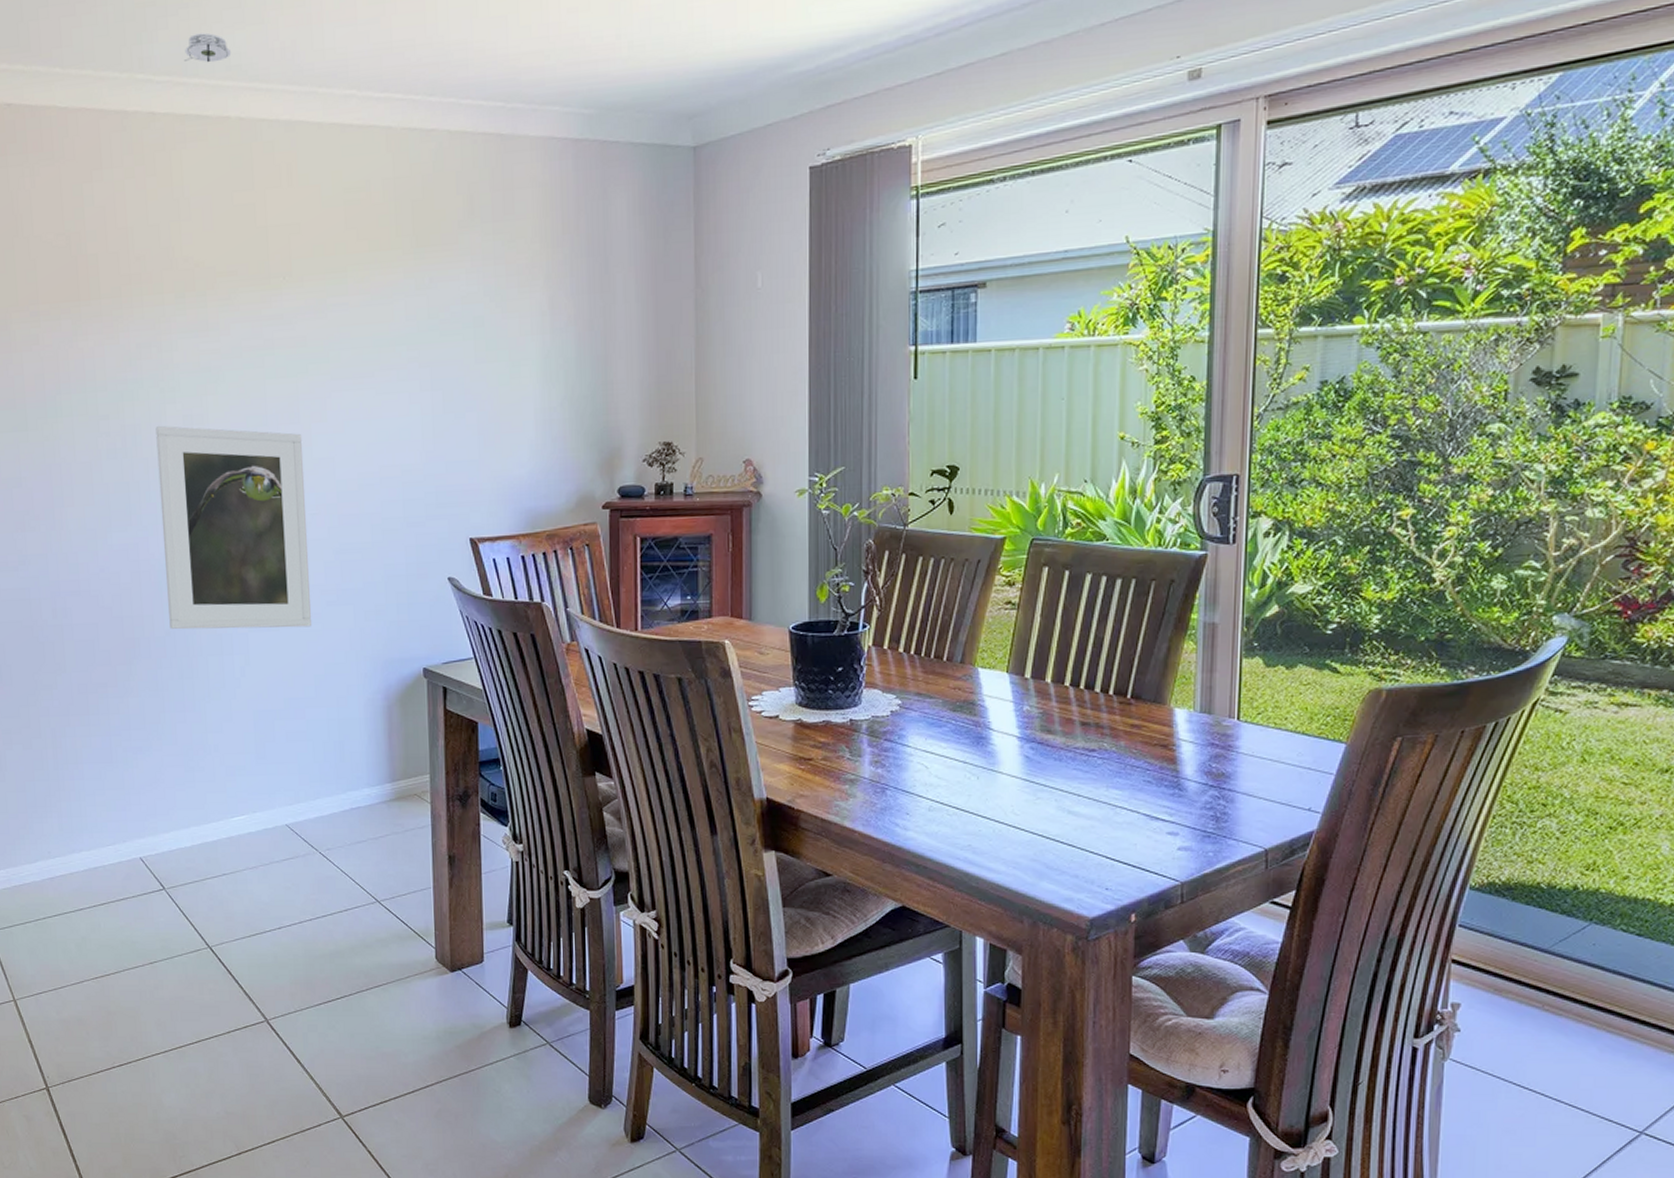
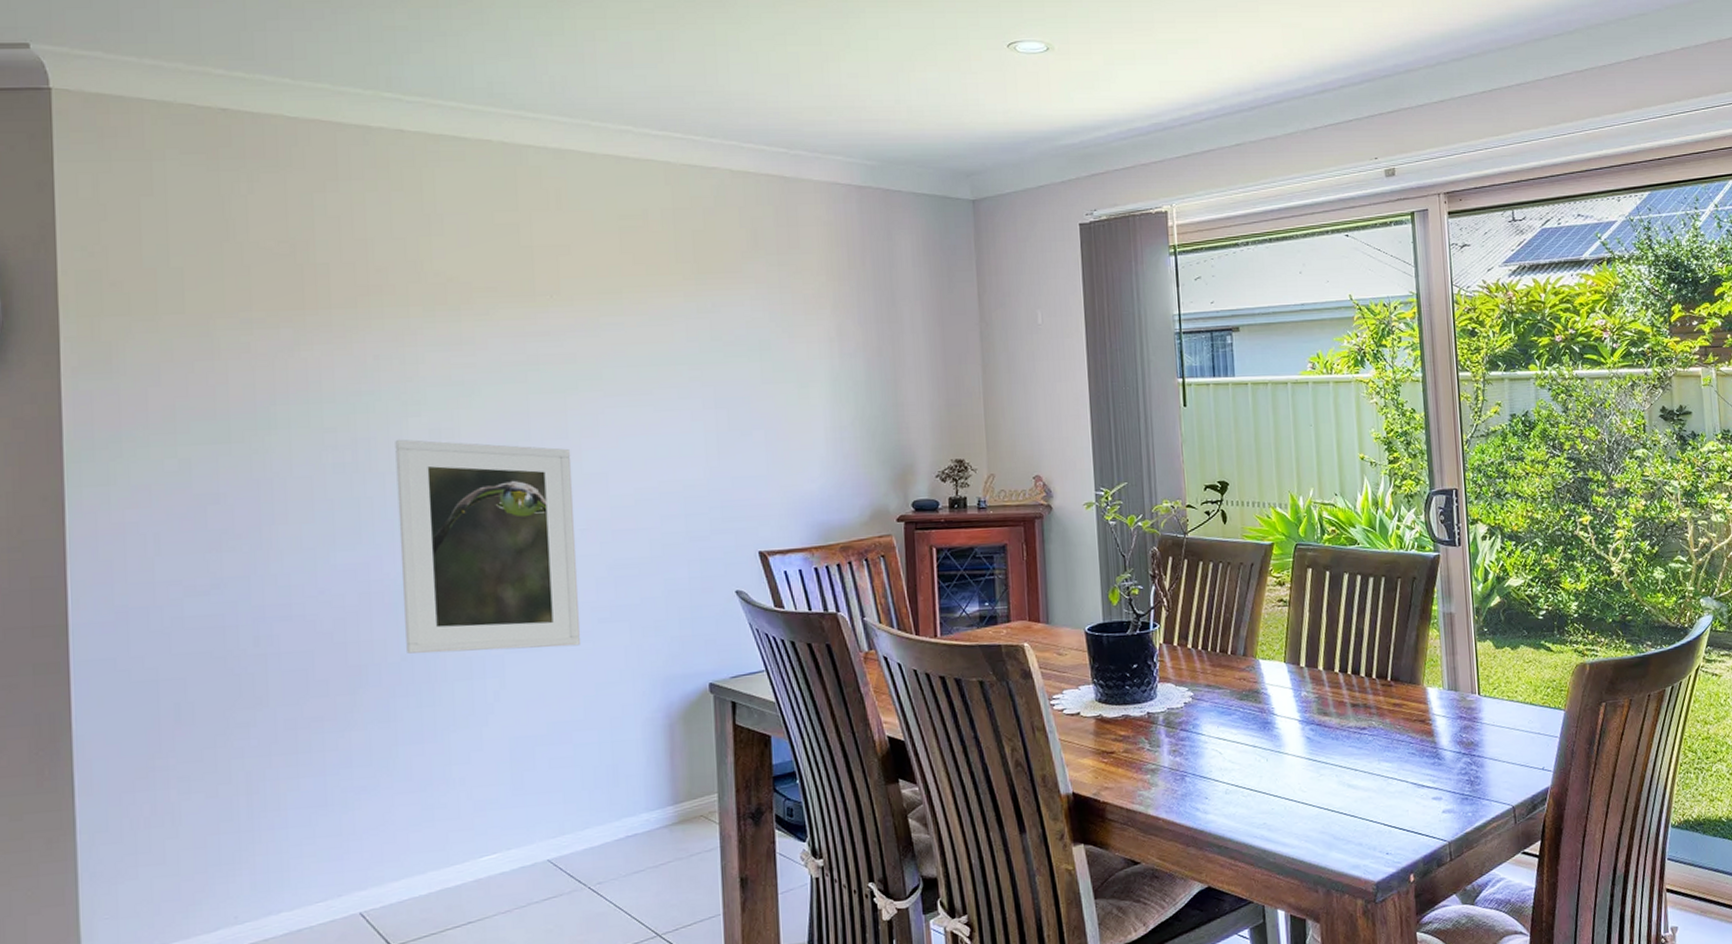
smoke detector: present [184,32,232,63] -> none [440,61,495,89]

